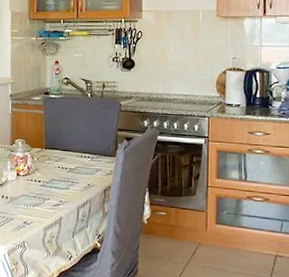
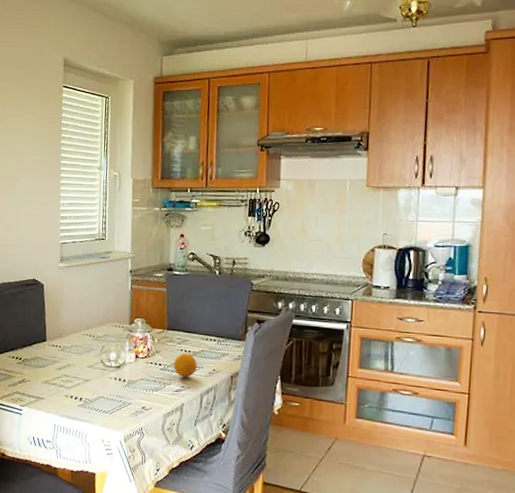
fruit: none [51,169,73,193] -> present [173,353,197,378]

